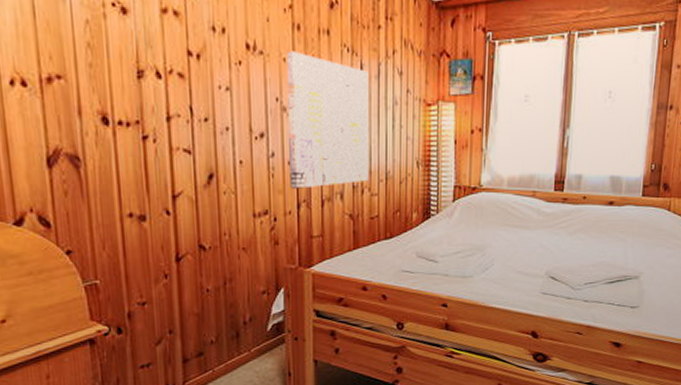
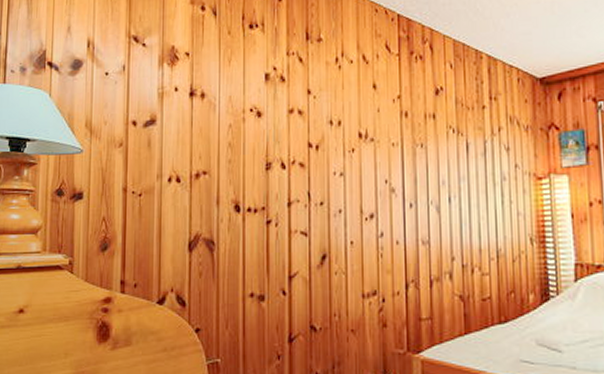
wall art: present [287,51,369,189] -> none [396,136,478,268]

